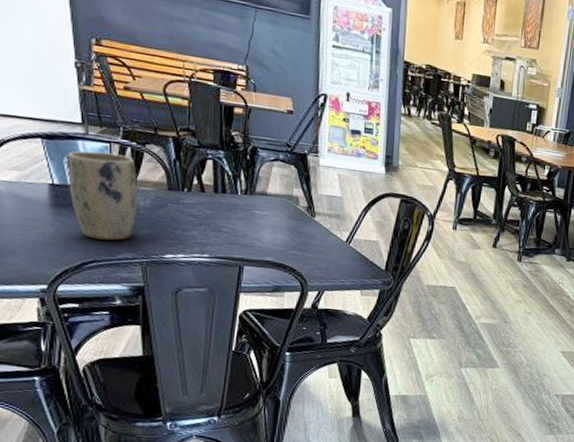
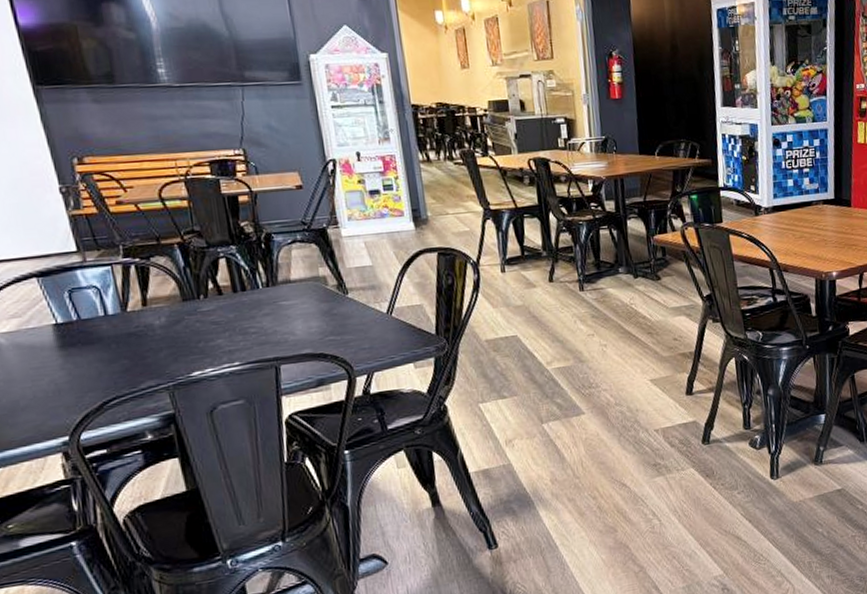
plant pot: present [68,151,137,241] -> none [68,274,153,374]

